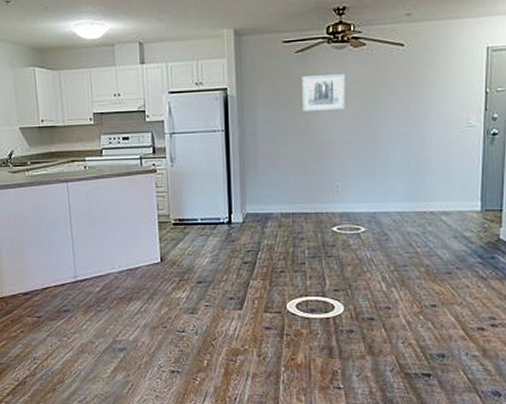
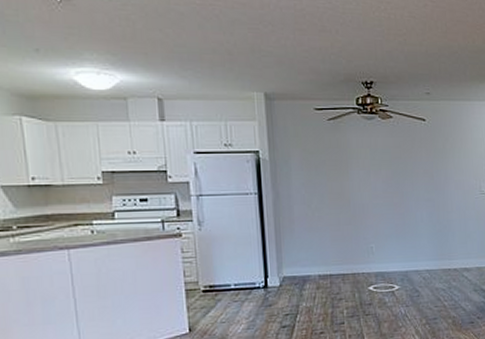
wall art: present [302,74,346,113] -> none [334,143,377,178]

